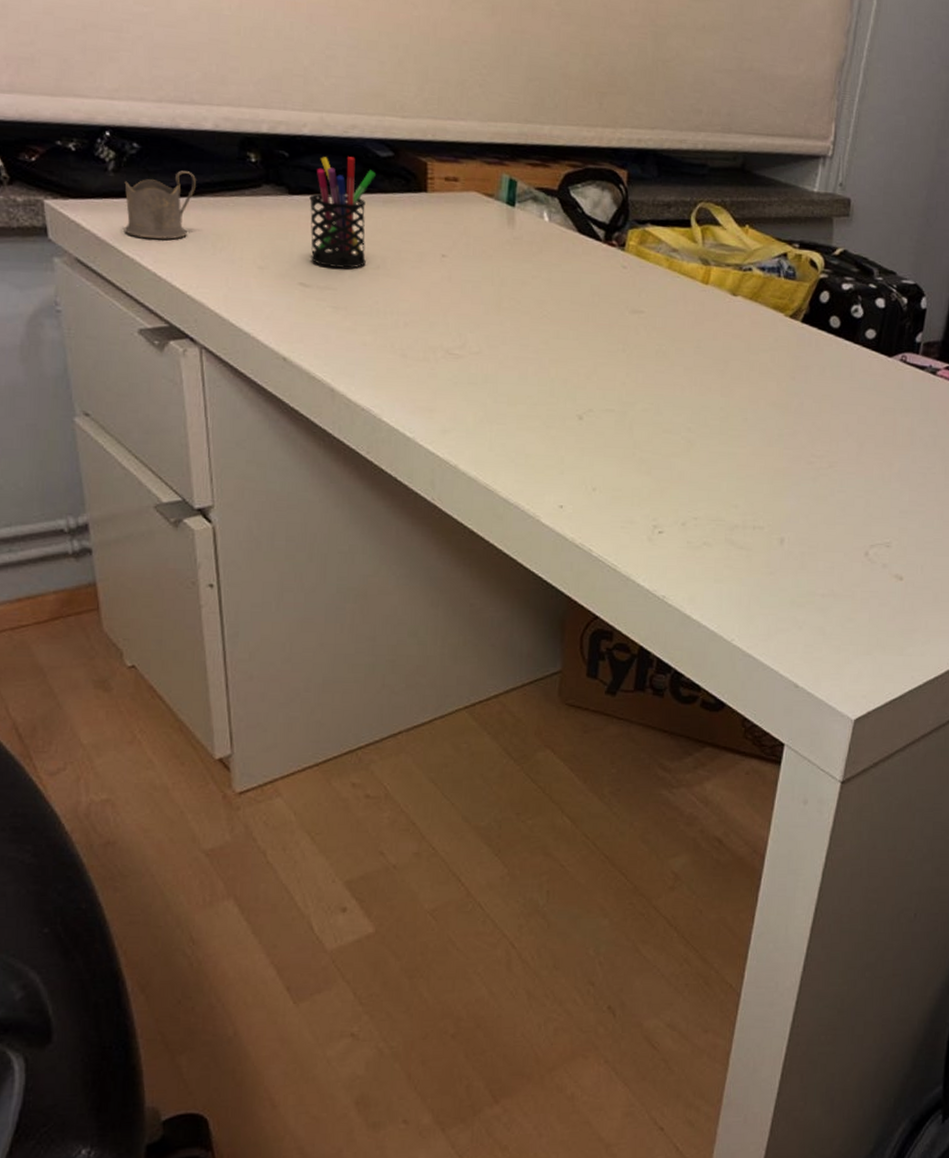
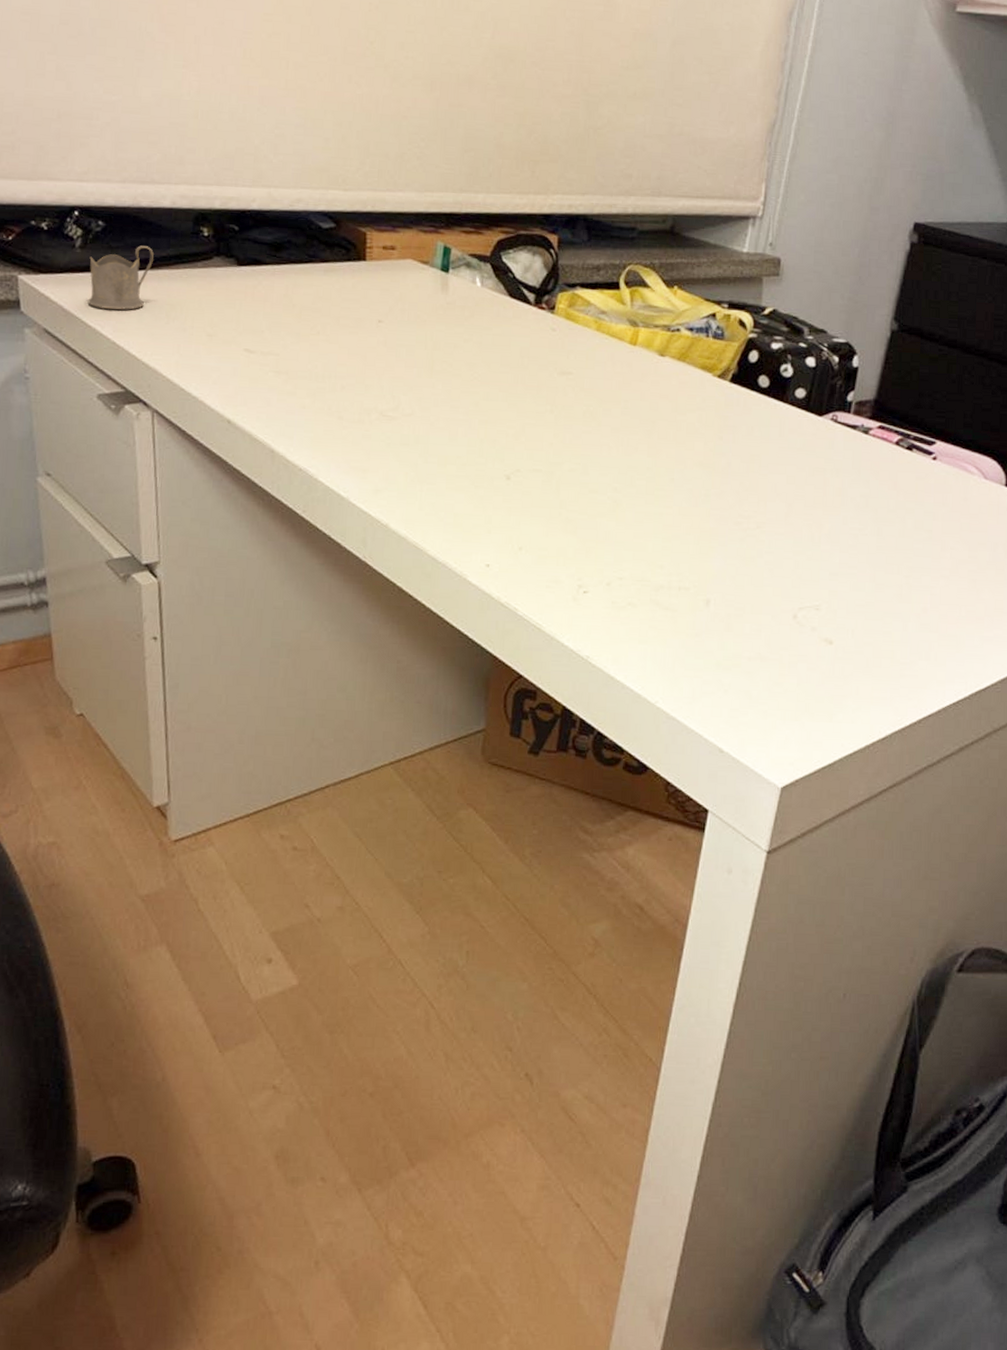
pen holder: present [309,156,377,268] -> none [256,229,319,335]

